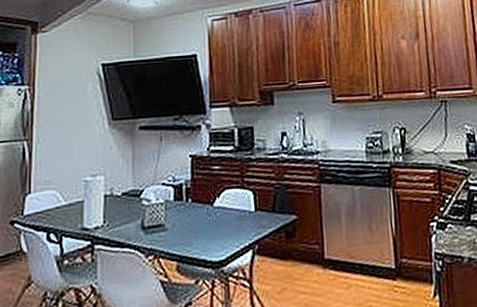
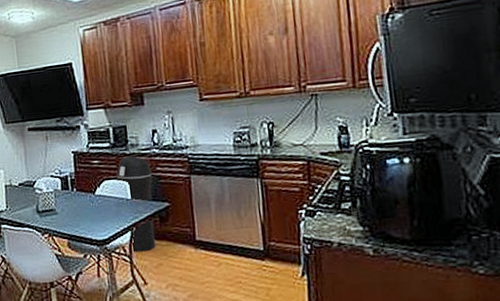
trash can: none [239,160,280,275] -> present [116,155,156,252]

